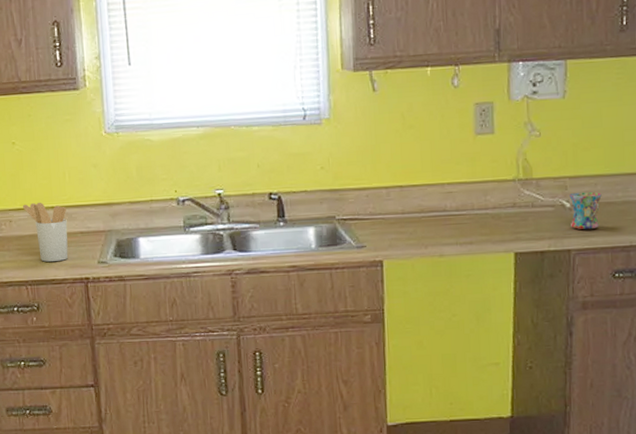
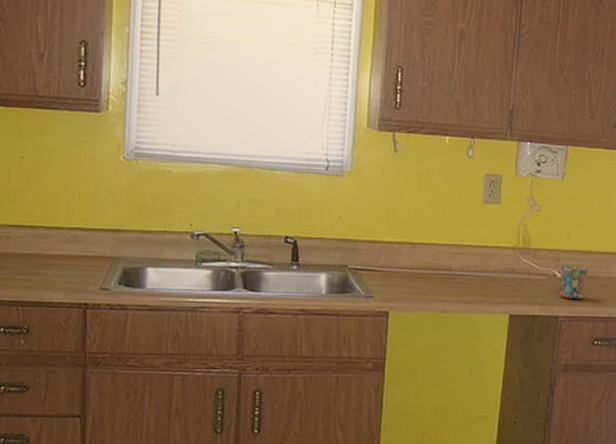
utensil holder: present [22,203,69,262] -> none [23,221,72,284]

